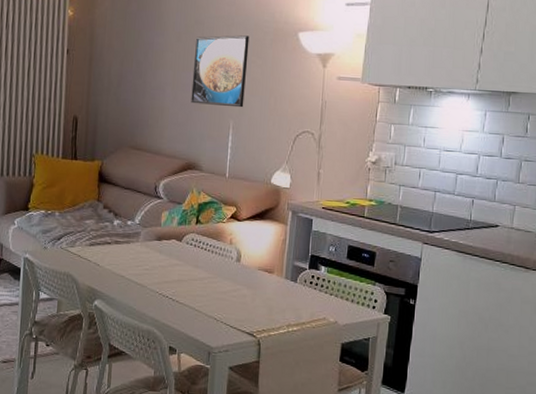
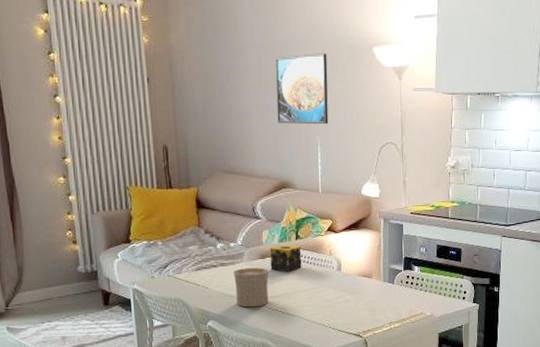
cup: none [126,248,163,291] -> present [234,267,269,308]
candle: none [166,227,201,258] -> present [269,244,302,272]

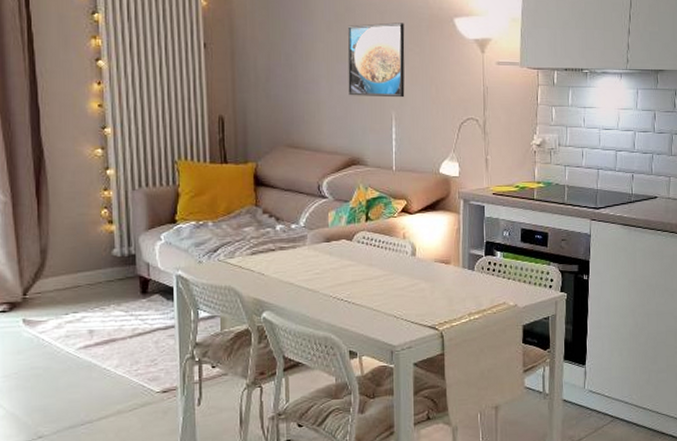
cup: present [234,267,269,308] -> none [294,252,334,297]
candle: present [269,244,302,272] -> none [336,226,372,257]

